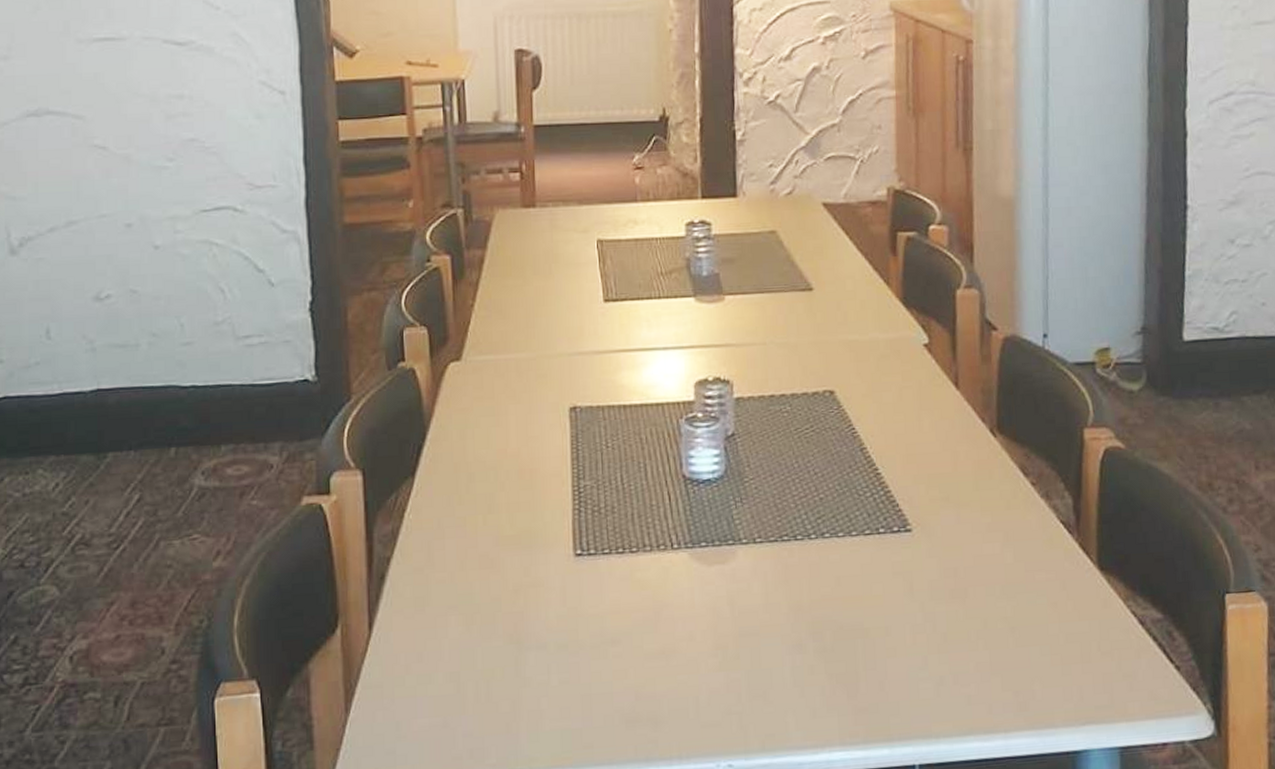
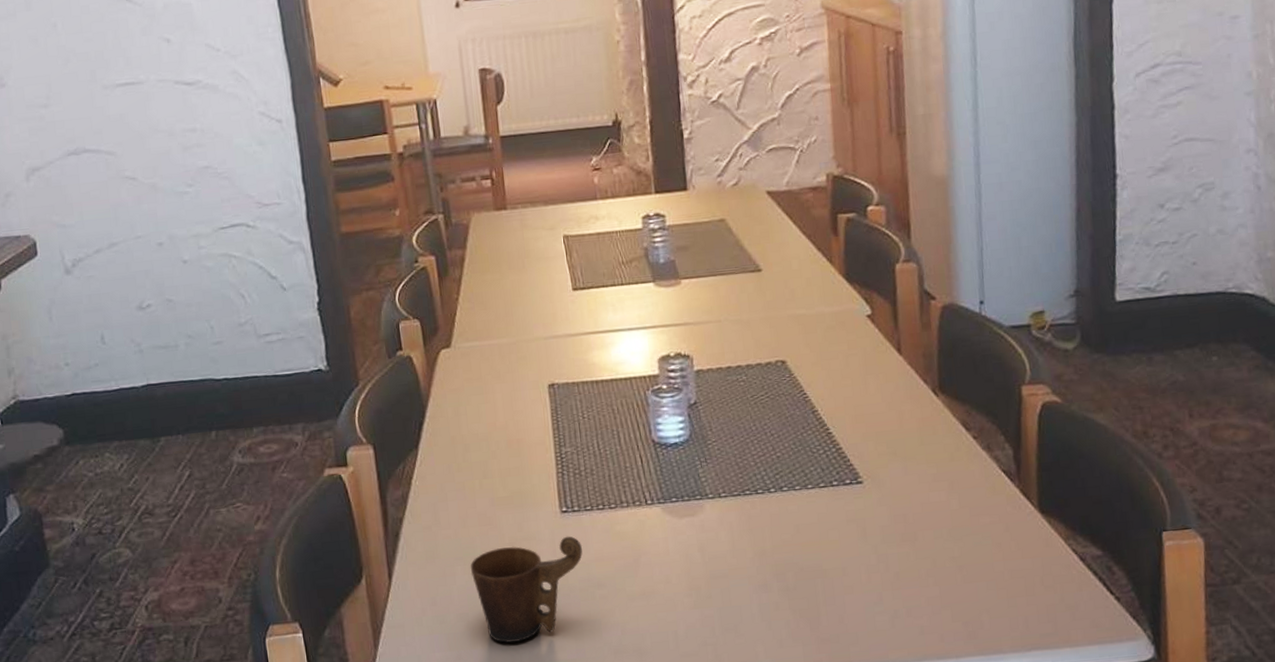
mug: none [465,583,596,708] -> present [470,536,583,643]

